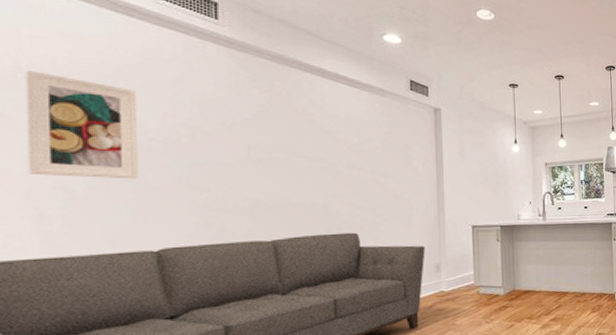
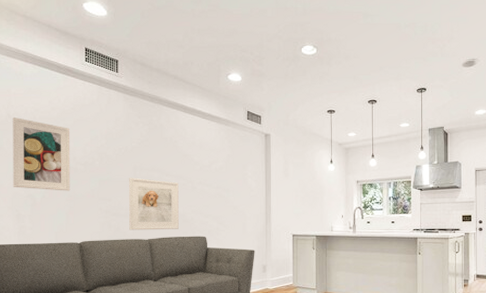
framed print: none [239,159,318,230] -> present [129,177,179,230]

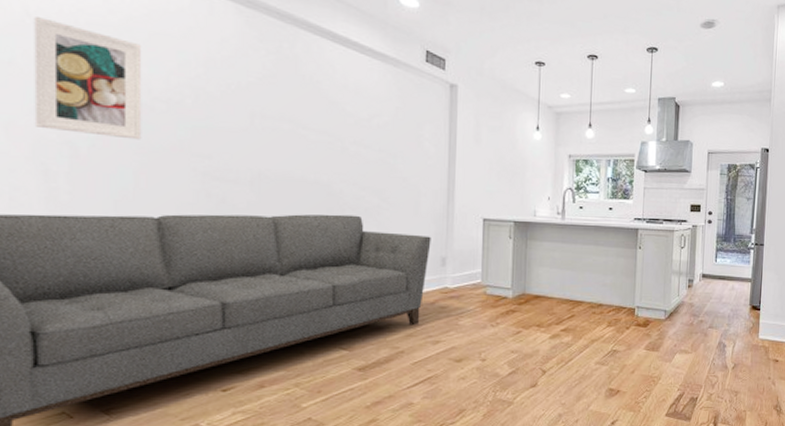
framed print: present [129,177,179,230] -> none [242,126,321,205]

